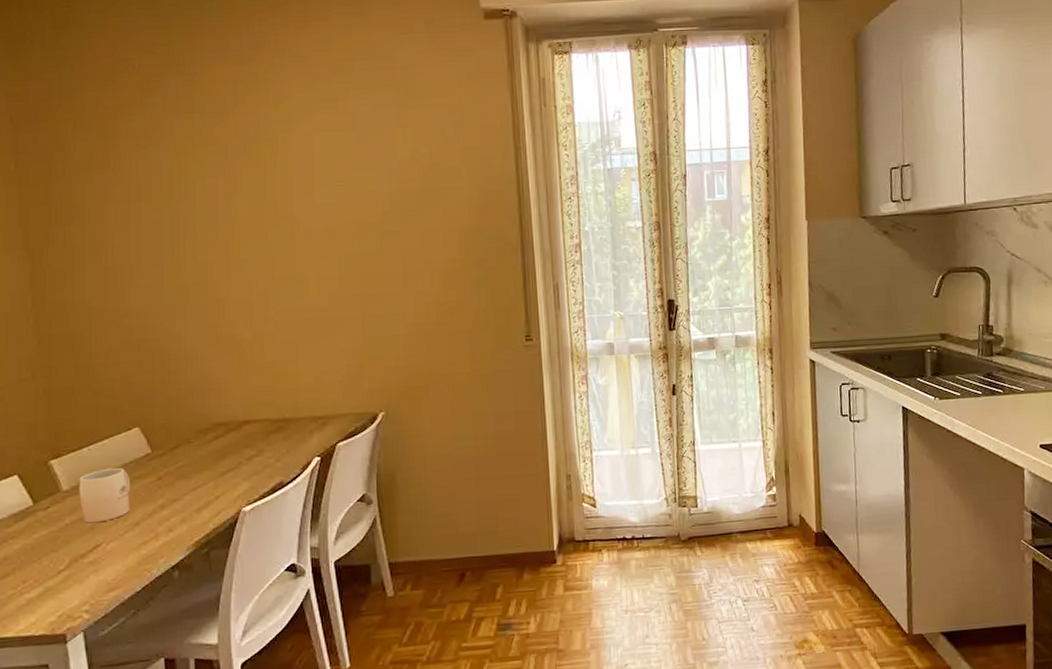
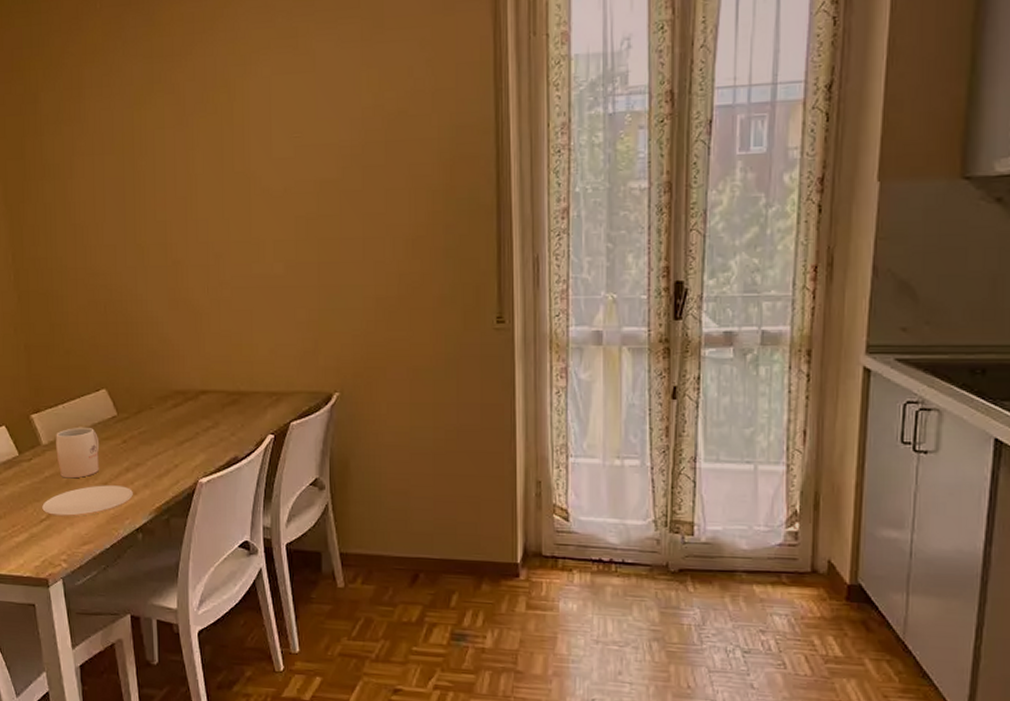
plate: none [61,524,168,565] -> present [42,485,133,517]

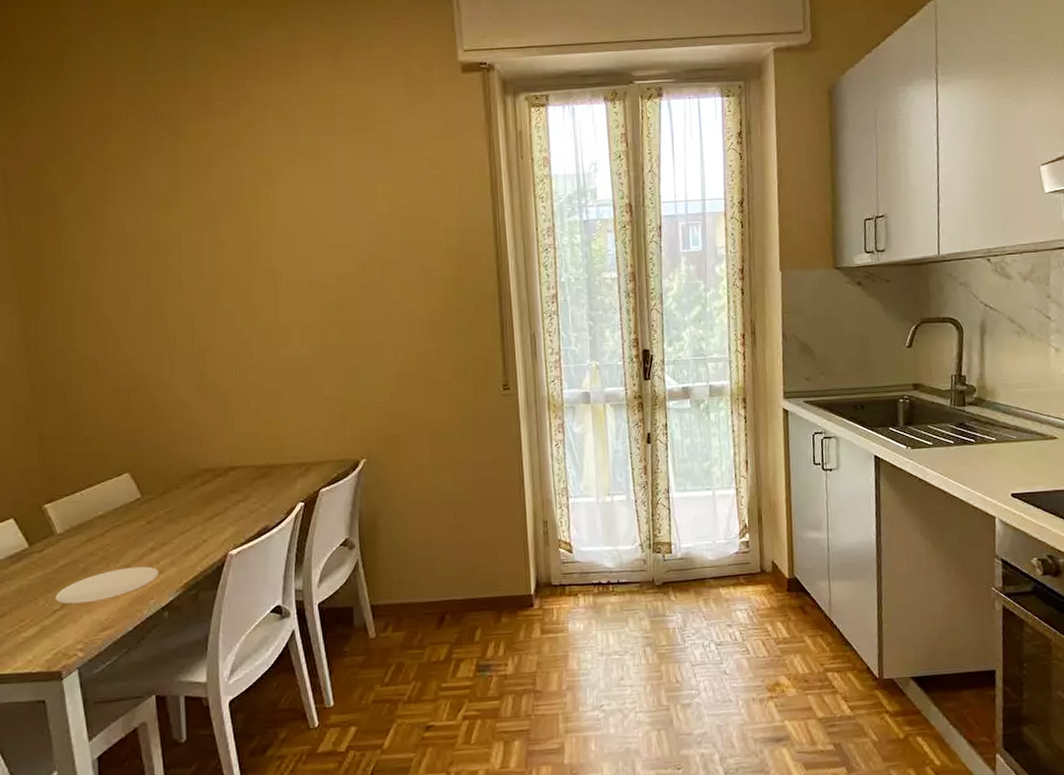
mug: present [56,427,100,479] -> none [72,511,122,565]

